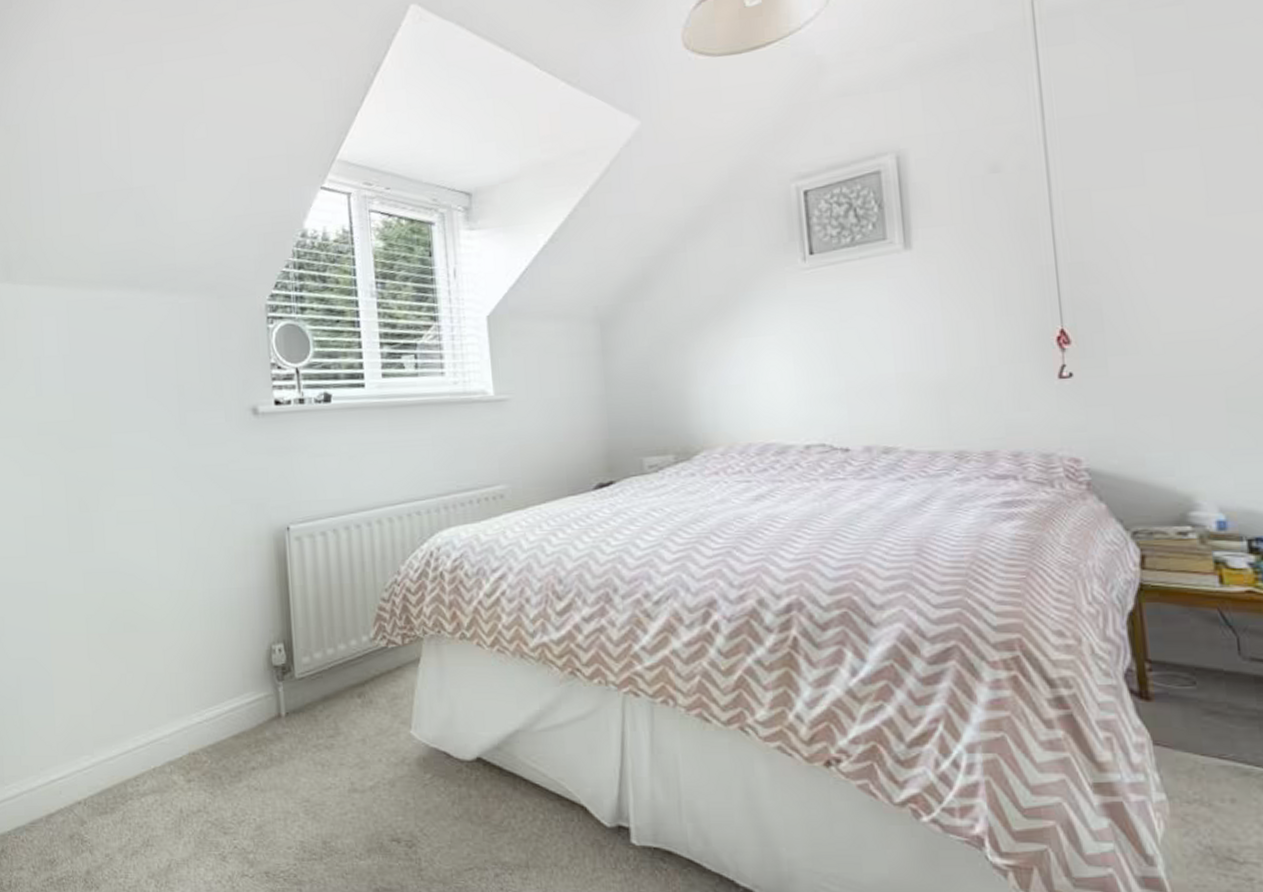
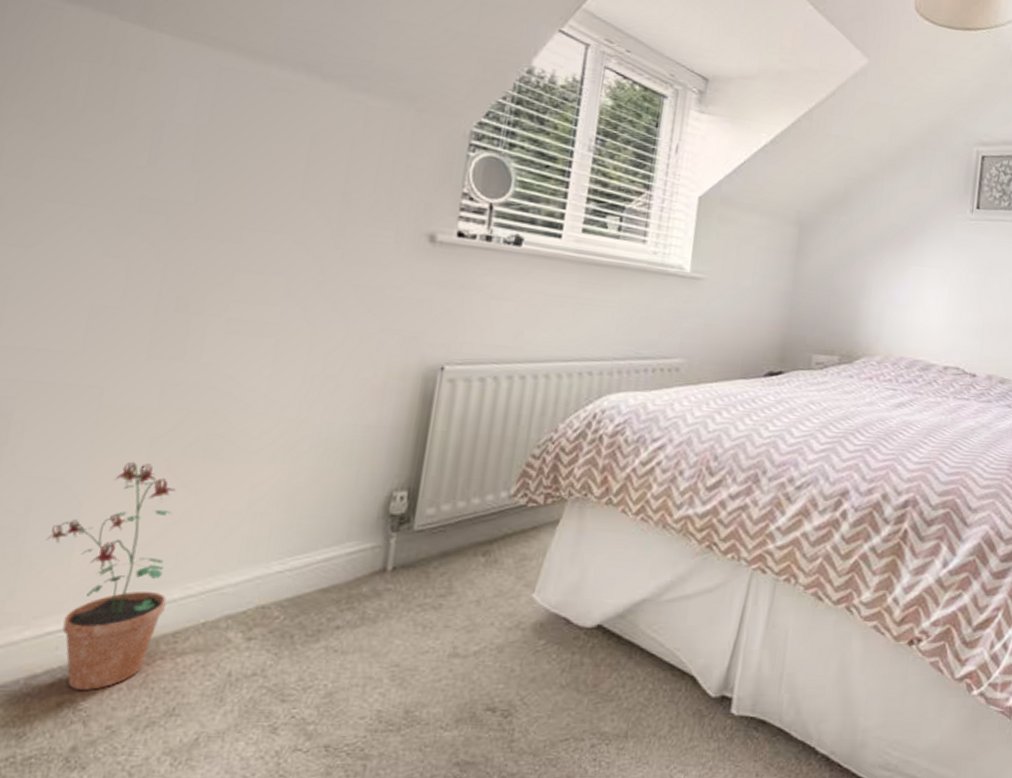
potted plant: none [36,640,125,825] -> present [47,462,176,690]

